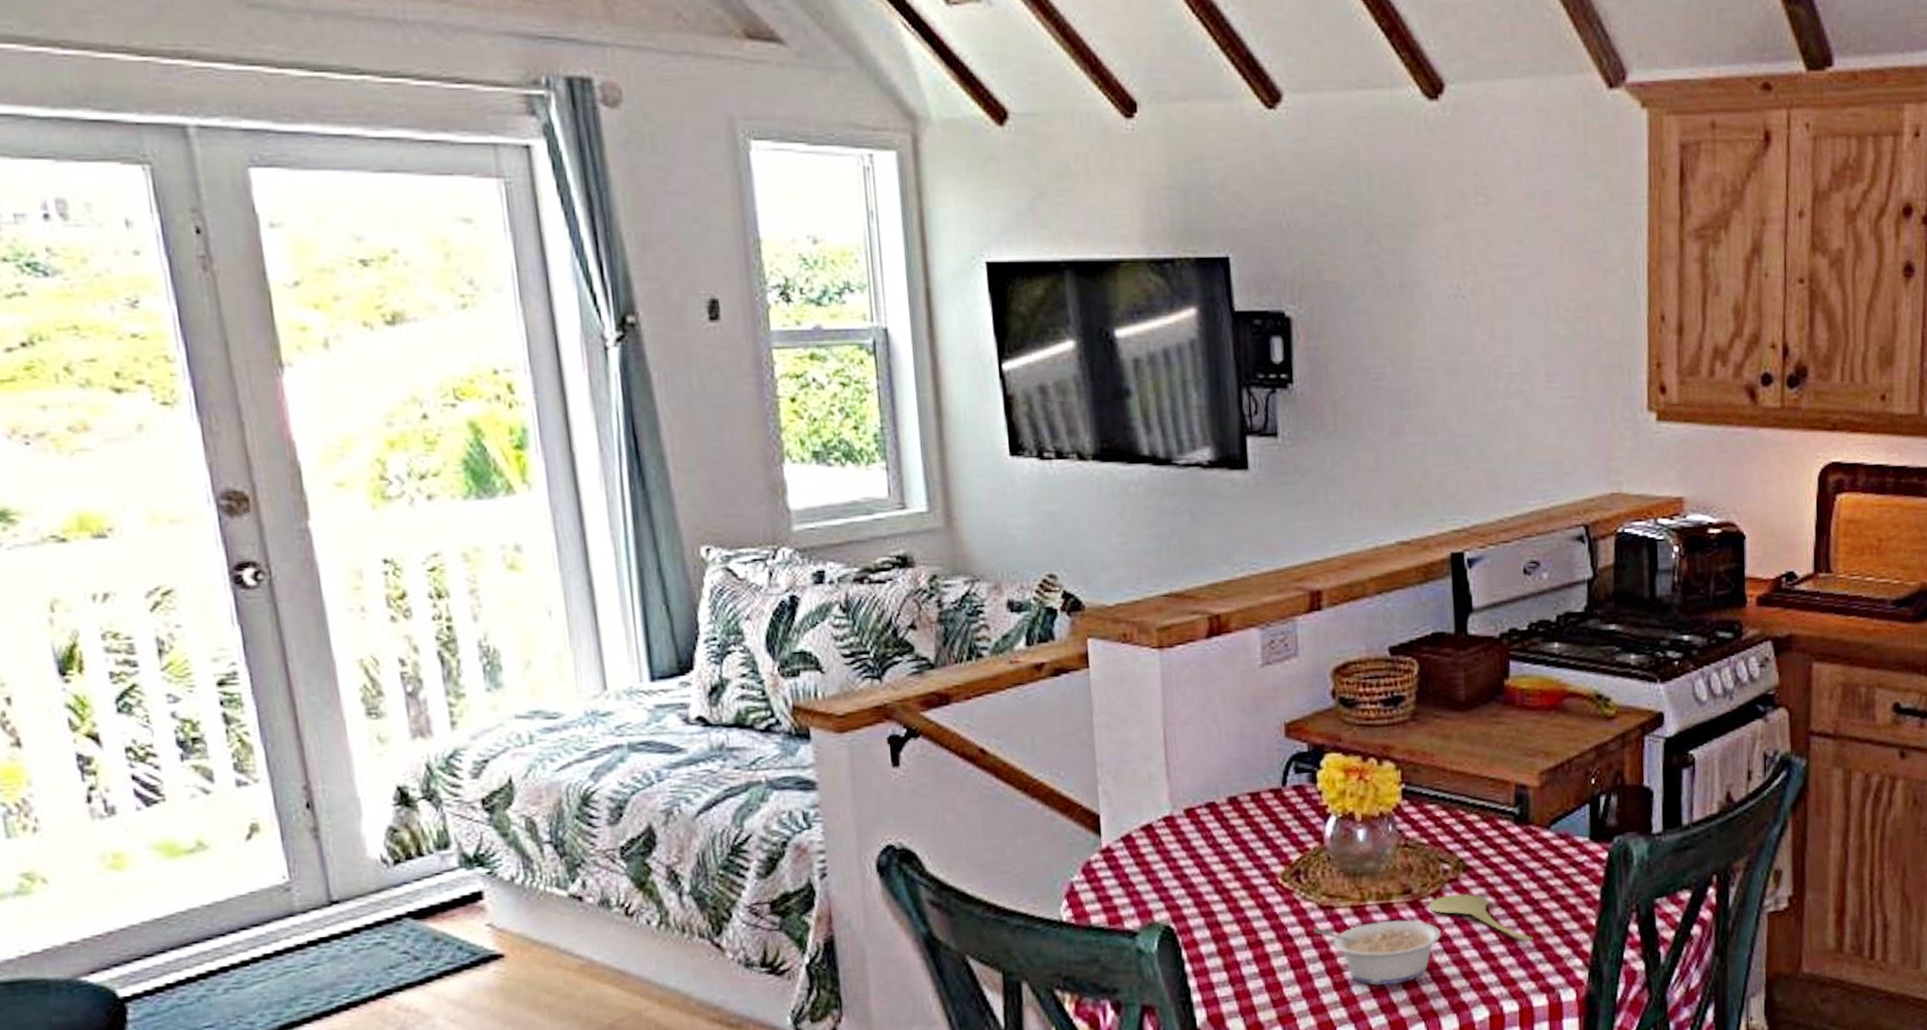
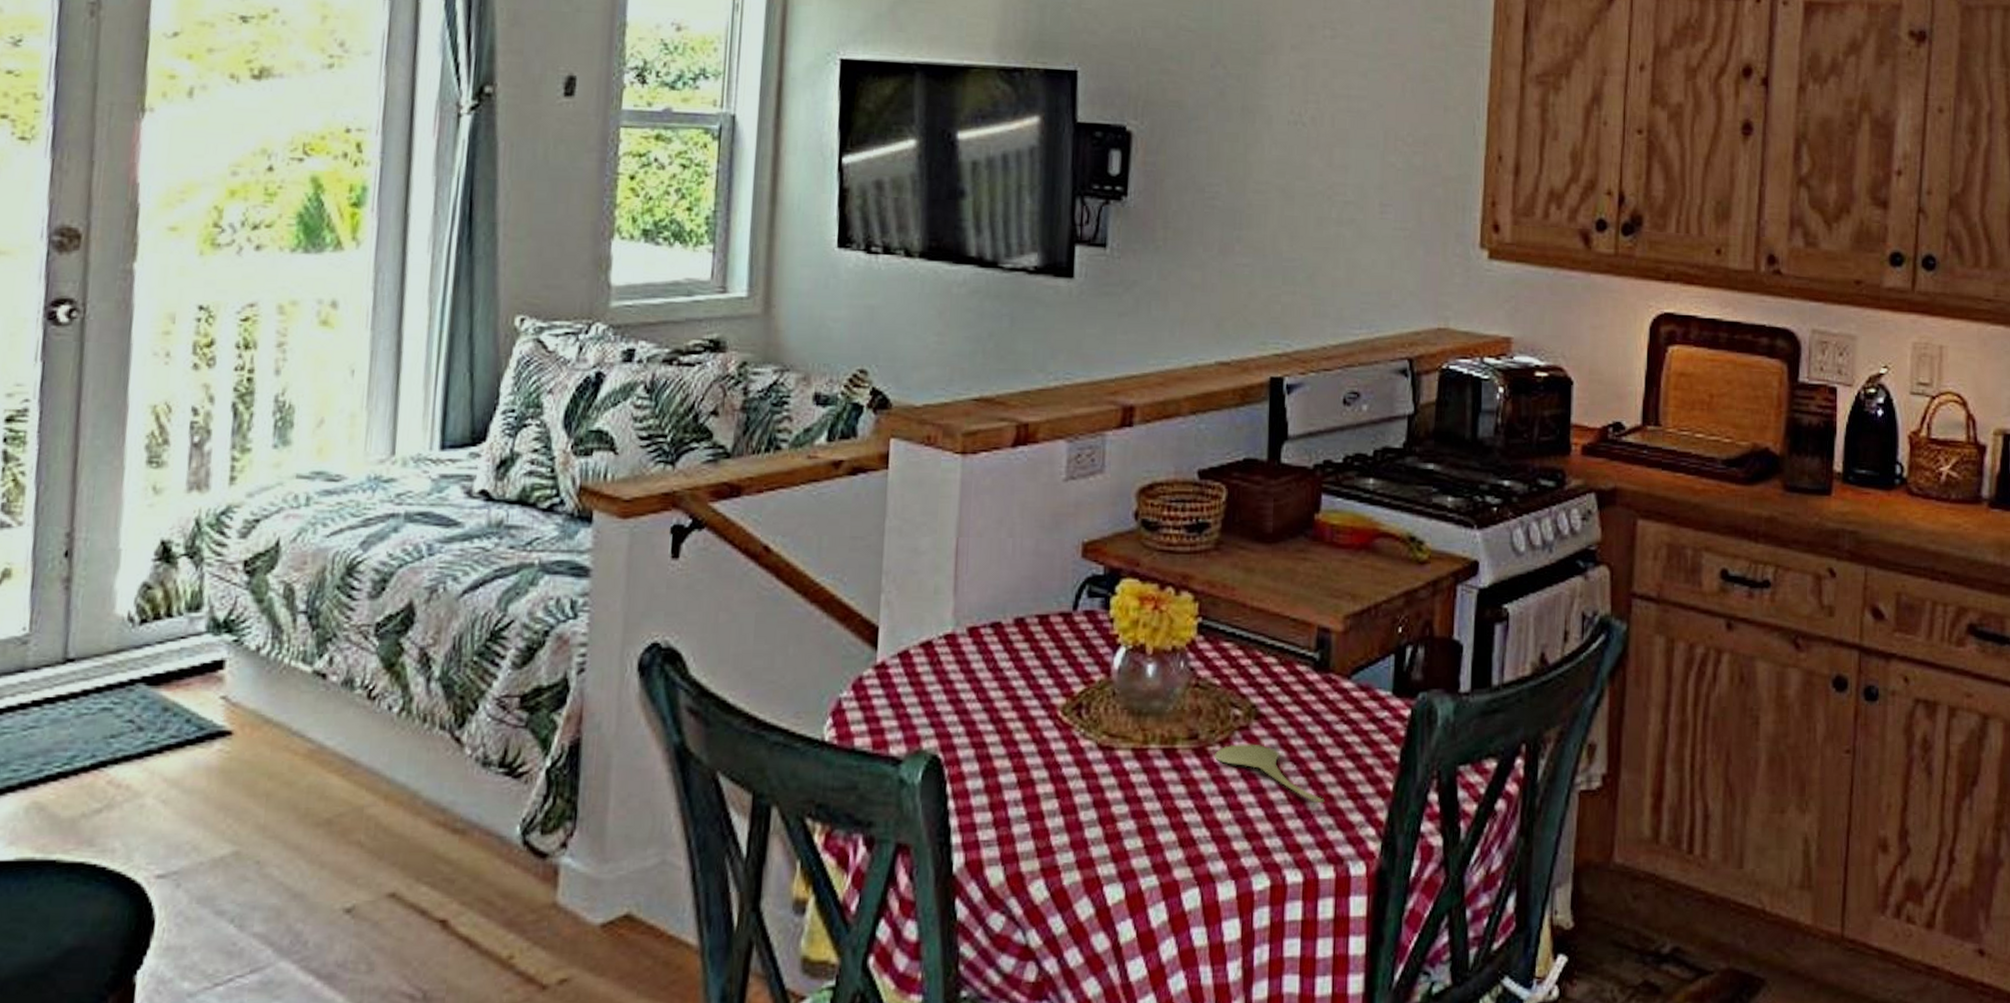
legume: present [1313,920,1441,986] -> none [1090,767,1226,842]

